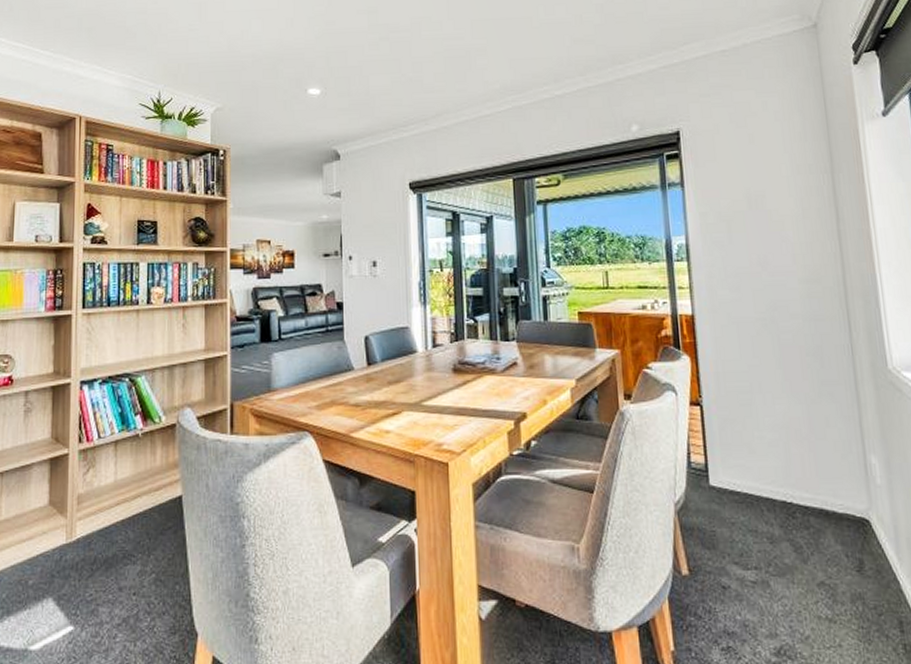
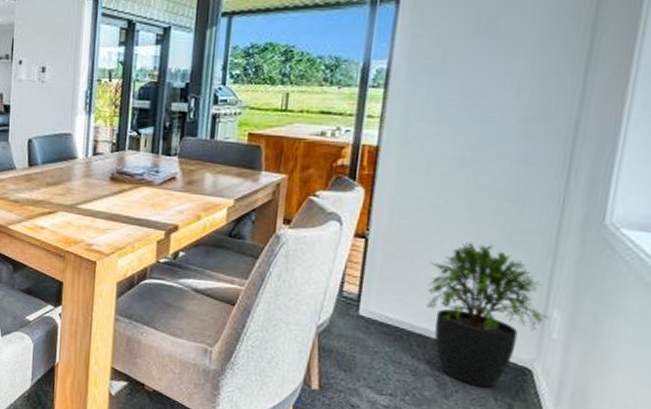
potted plant: none [761,398,869,545] -> present [426,241,549,388]

